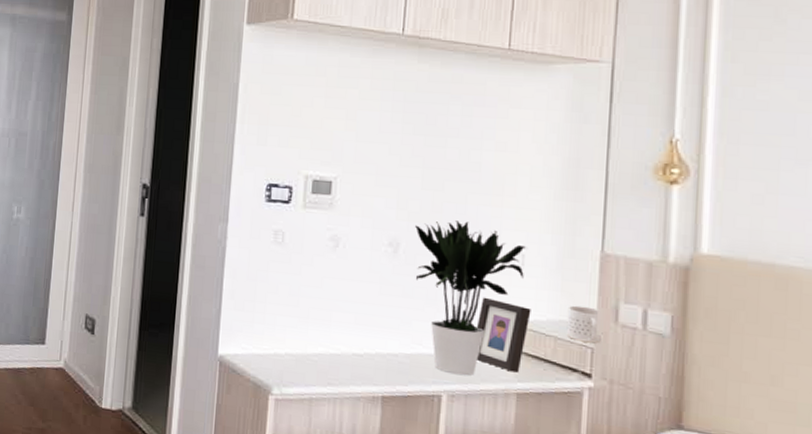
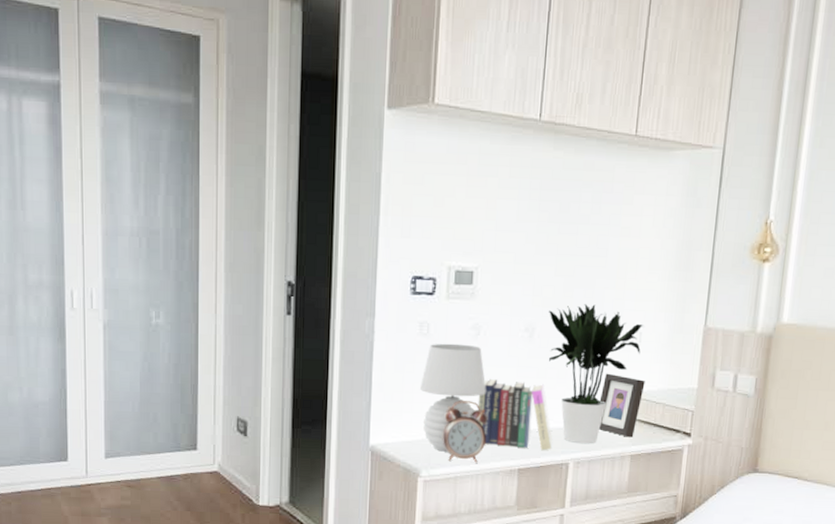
table lamp: none [273,253,346,370] -> present [420,343,486,452]
alarm clock: none [295,315,348,385] -> present [442,400,488,463]
books: none [336,295,421,379] -> present [478,379,552,451]
mug: present [566,305,603,344] -> none [672,375,702,407]

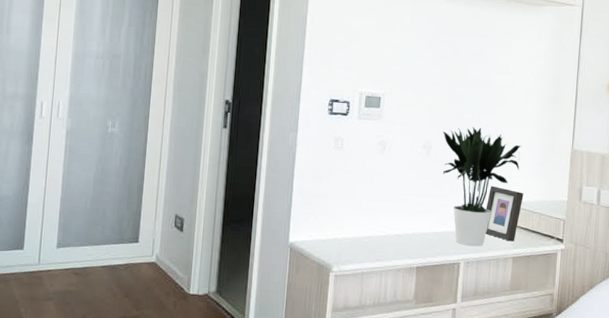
table lamp: present [420,343,486,452] -> none [334,156,390,250]
alarm clock: present [442,400,488,463] -> none [351,205,391,261]
books: present [478,379,552,451] -> none [382,188,446,252]

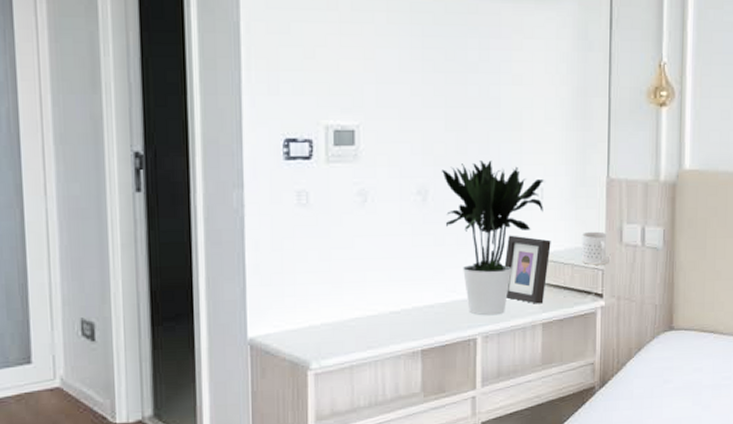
mug: none [547,189,571,217] -> present [581,231,611,265]

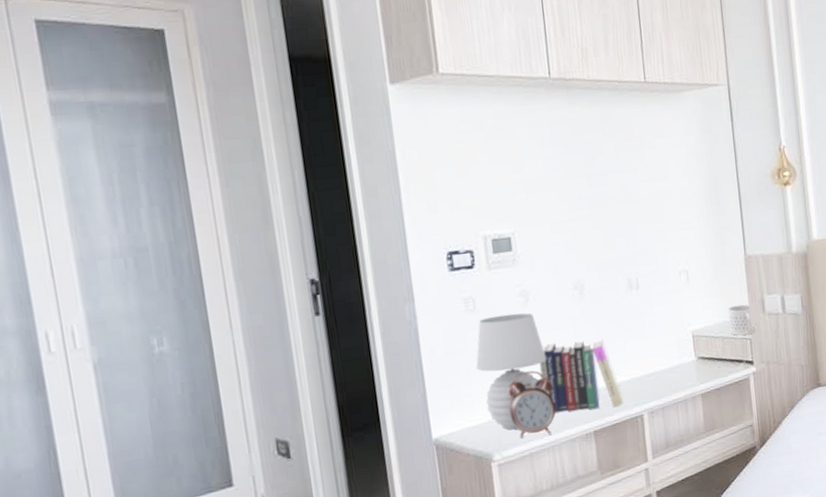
table lamp: none [303,213,379,338] -> present [476,313,547,430]
alarm clock: none [332,277,384,349] -> present [507,370,557,439]
books: none [370,251,456,327] -> present [539,339,623,414]
potted plant: present [442,160,545,316] -> none [594,251,691,394]
picture frame: present [504,235,551,304] -> none [660,316,701,377]

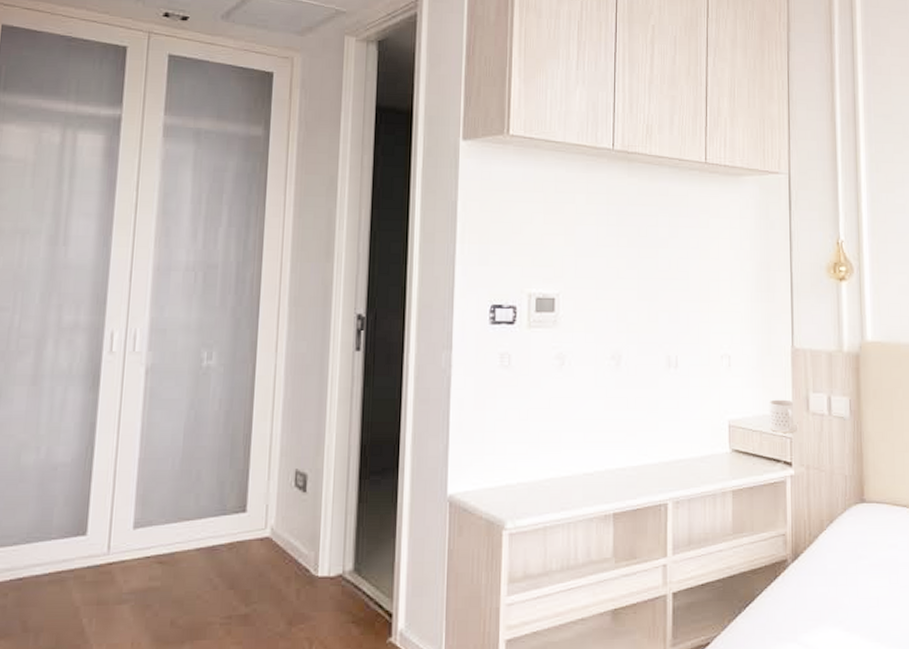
table lamp: present [476,313,547,430] -> none [503,375,574,498]
alarm clock: present [507,370,557,439] -> none [528,438,578,510]
books: present [539,339,623,414] -> none [566,413,648,491]

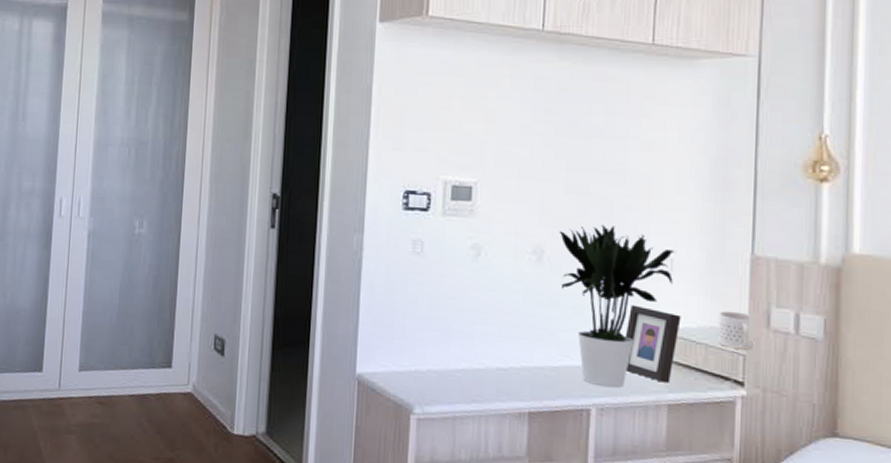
potted plant: none [635,328,732,481] -> present [560,225,676,388]
picture frame: none [694,400,739,471] -> present [625,304,681,383]

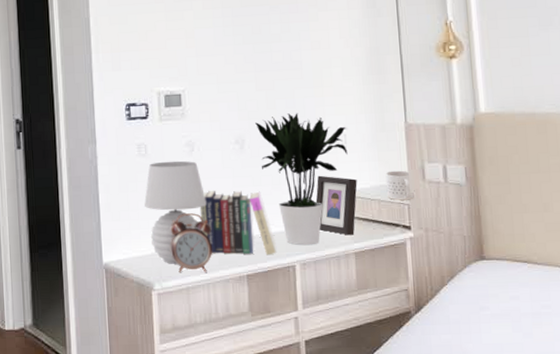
table lamp: none [413,263,489,387] -> present [144,161,207,264]
alarm clock: none [438,328,492,402] -> present [169,213,213,273]
books: none [479,306,569,393] -> present [200,191,276,256]

